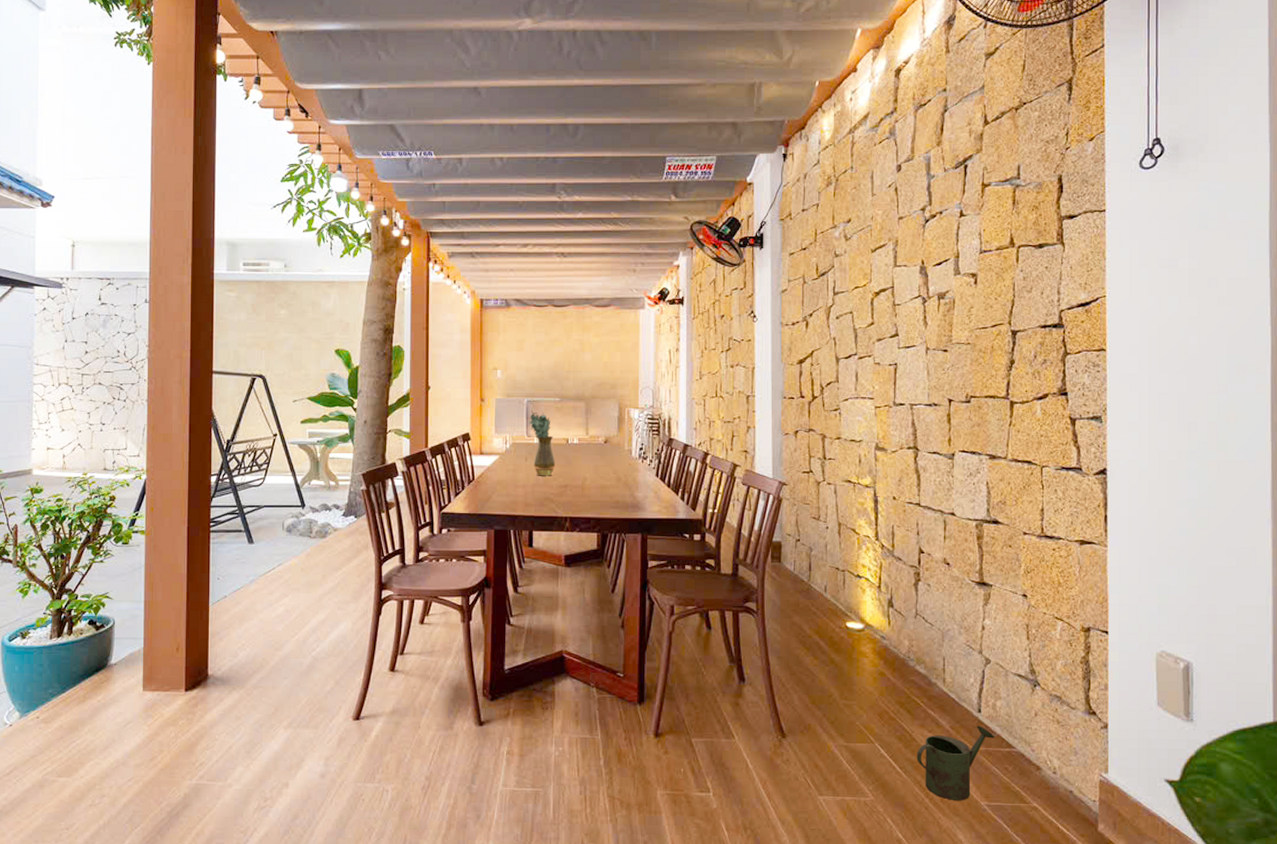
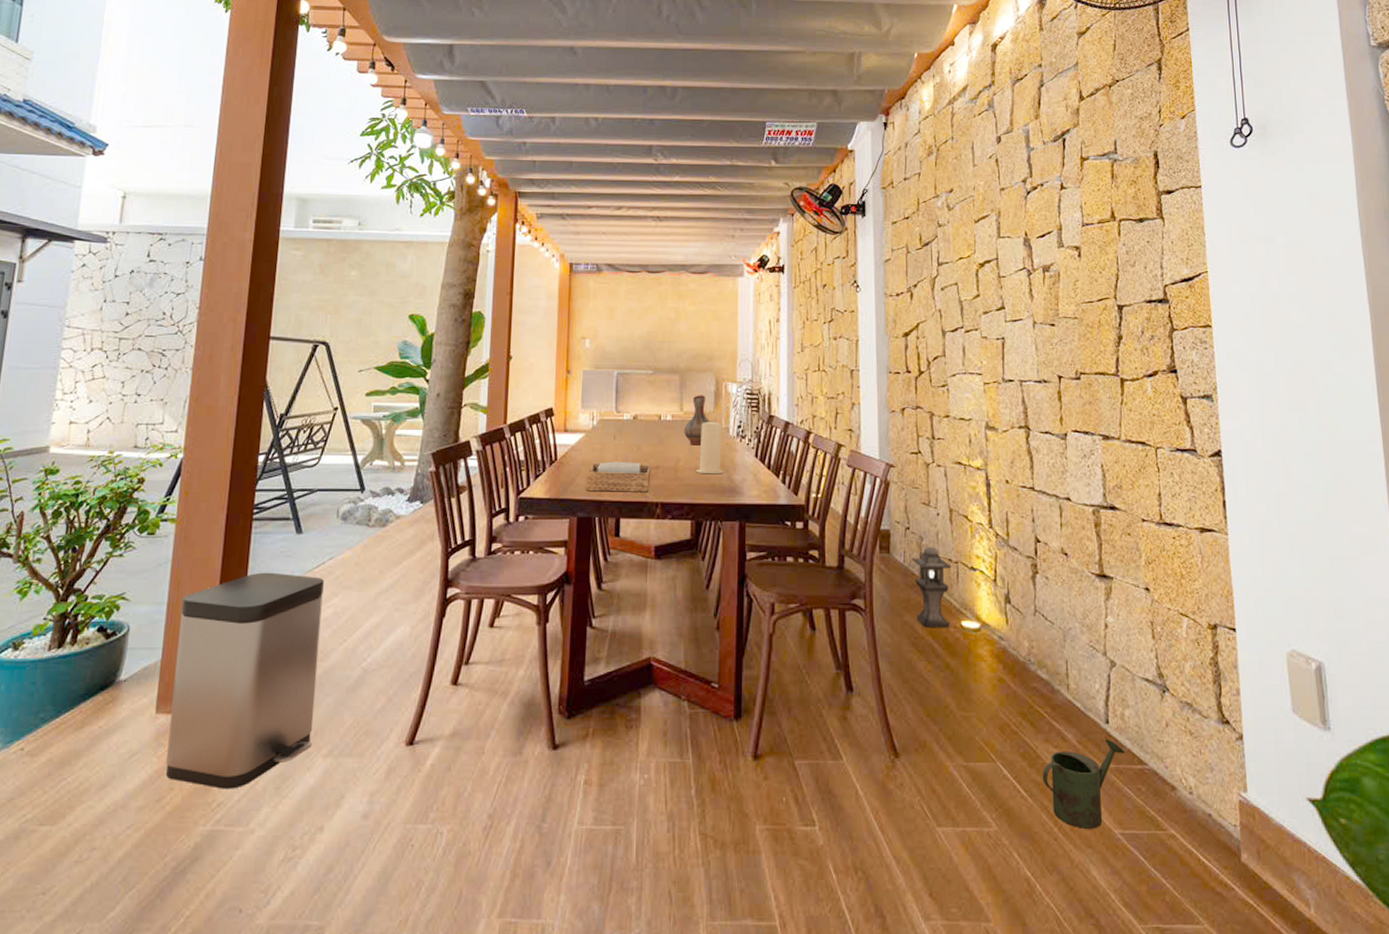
pedal bin: none [155,576,275,752] -> present [166,572,324,789]
napkin holder: none [500,481,560,508] -> present [585,461,651,492]
vase: present [529,410,556,476] -> none [618,383,647,457]
pitcher: none [590,420,615,466] -> present [684,395,711,446]
candle: none [602,444,628,492] -> present [696,421,724,475]
lantern: none [801,557,839,627] -> present [911,547,952,627]

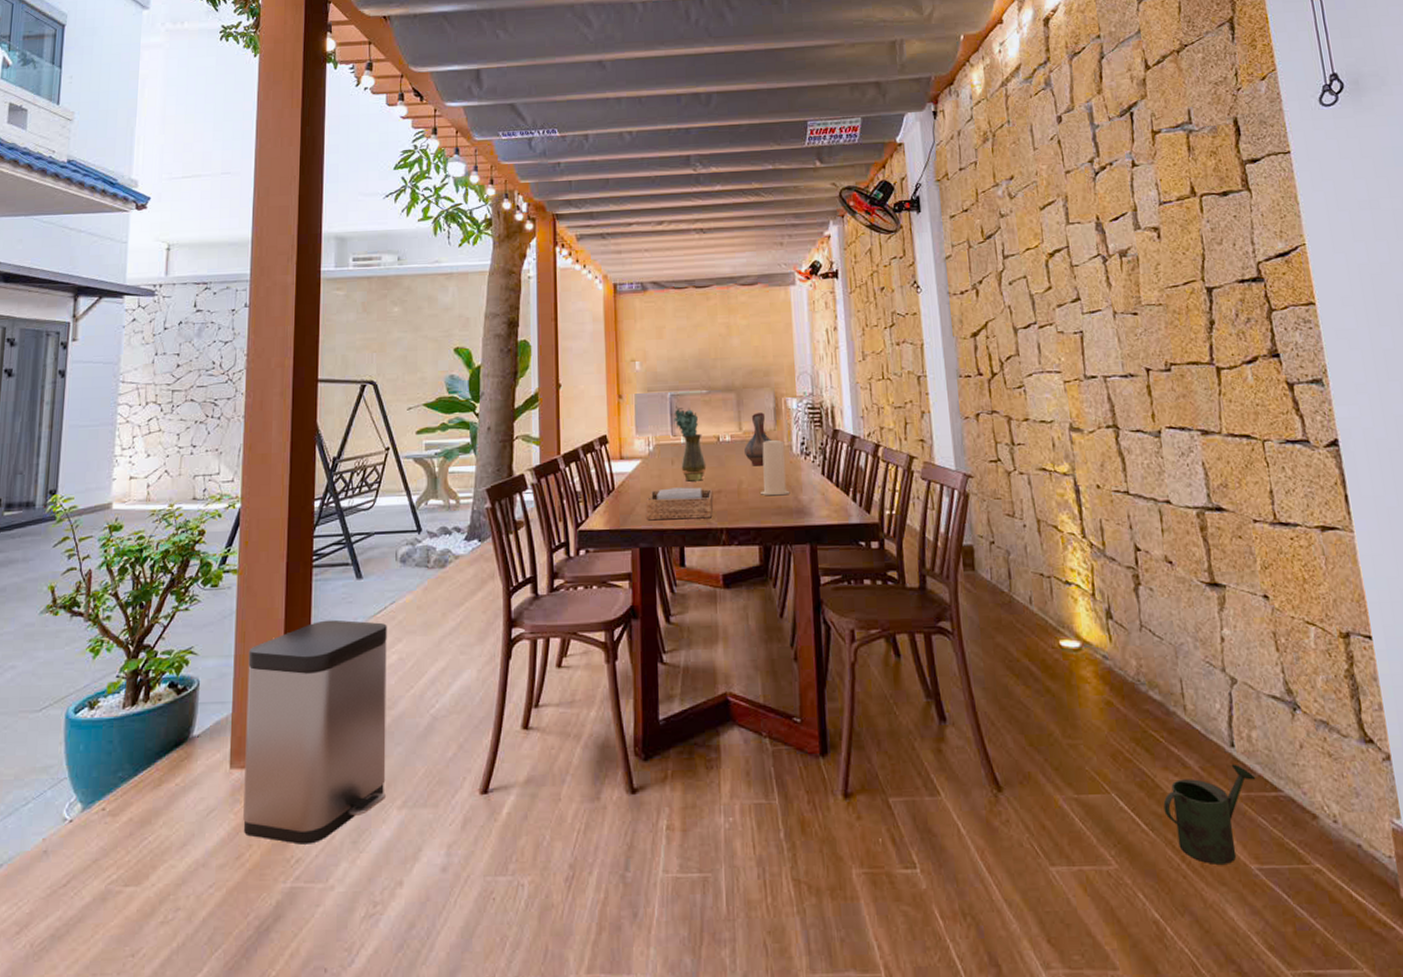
vase: none [618,383,647,457] -> present [674,405,707,482]
lantern: present [911,547,952,627] -> none [999,562,1047,649]

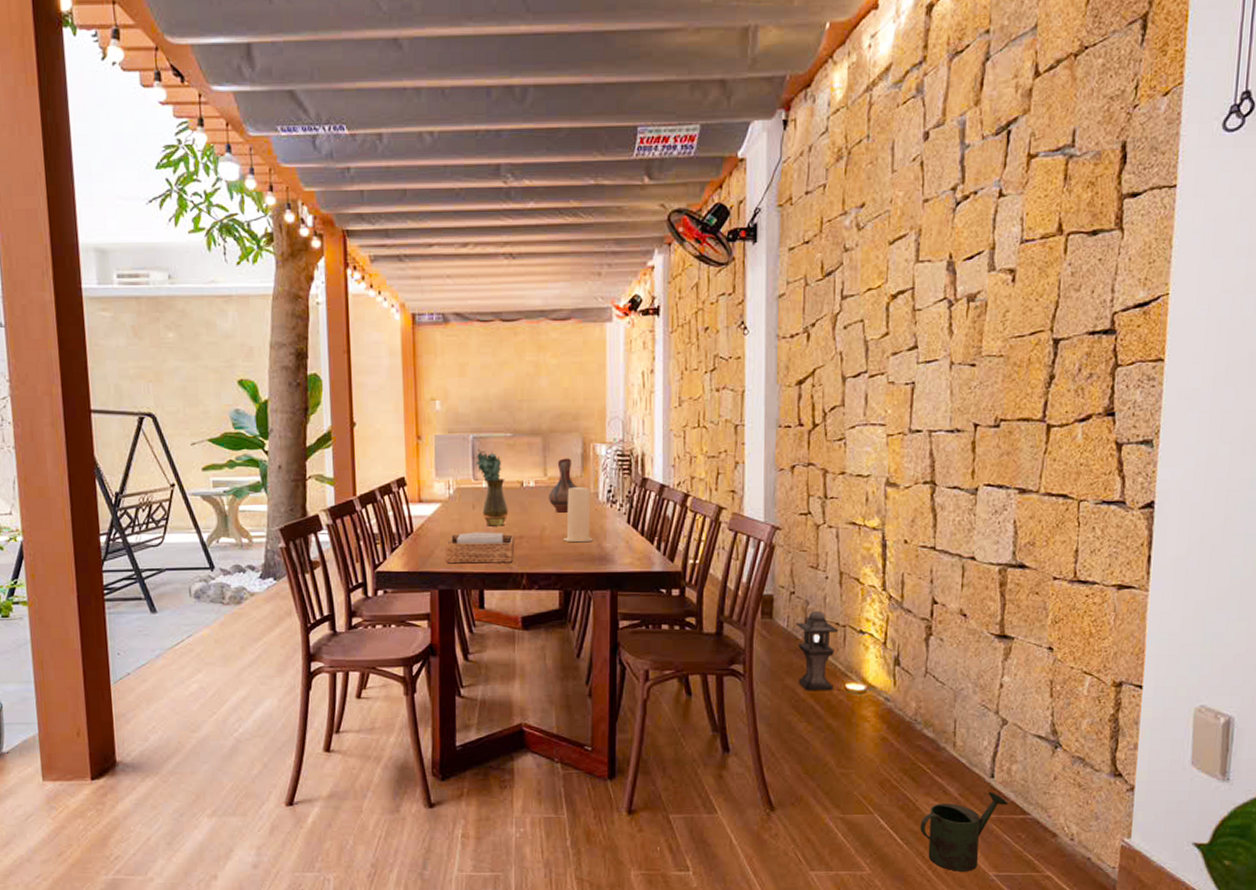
pedal bin: present [243,619,387,845] -> none [48,650,196,845]
lantern: none [999,562,1047,649] -> present [795,611,839,690]

